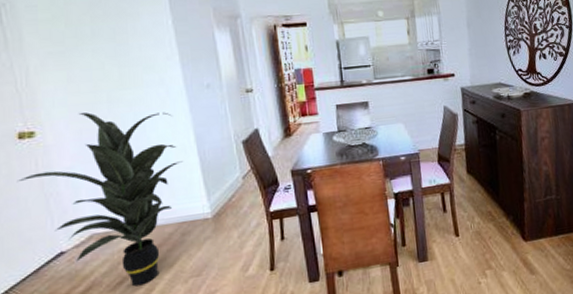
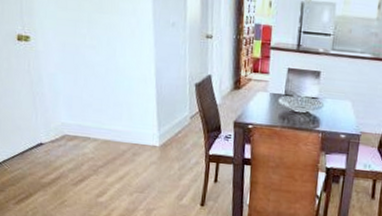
indoor plant: present [18,112,183,287] -> none [15,28,142,187]

